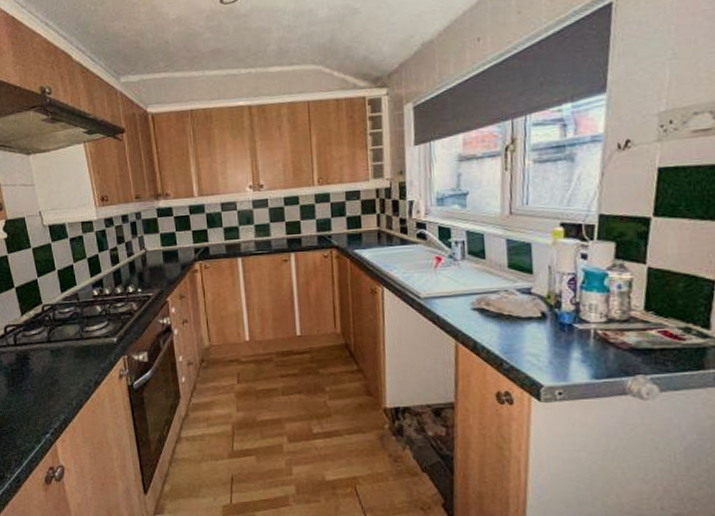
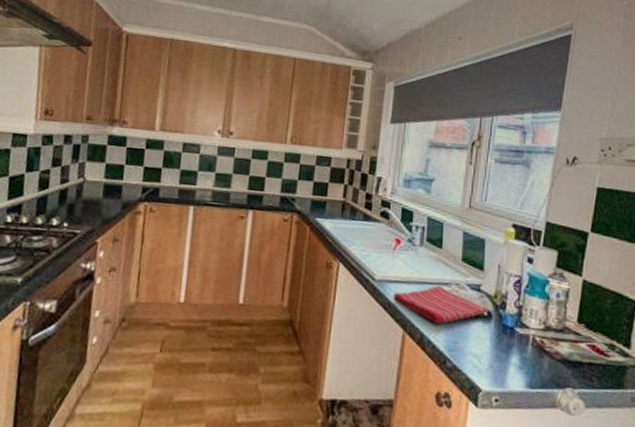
dish towel: none [441,295,540,331] -> present [393,286,487,325]

